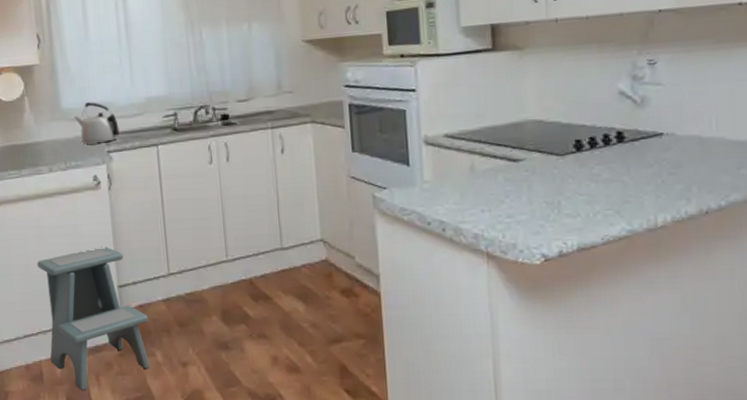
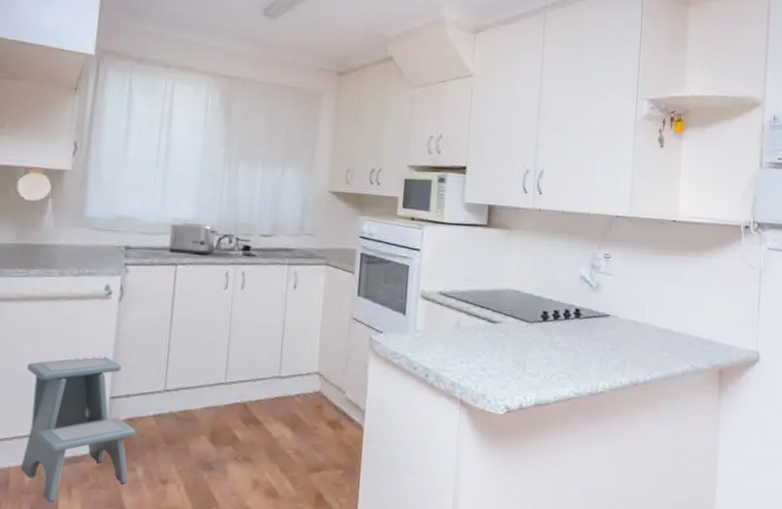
kettle: present [74,102,120,145] -> none [96,214,141,256]
toaster: none [144,98,193,134] -> present [168,222,218,255]

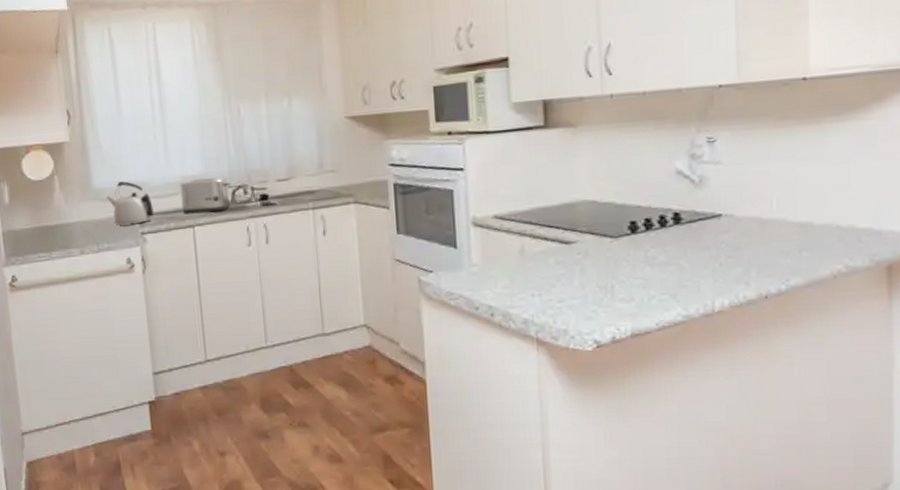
step stool: present [21,356,135,503] -> none [68,332,187,482]
kettle: none [96,214,141,256] -> present [106,181,154,227]

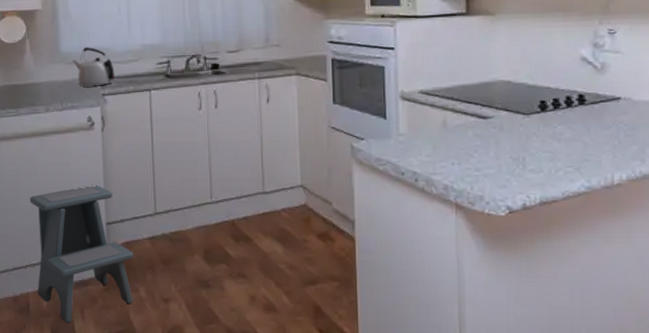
step stool: none [68,332,187,482] -> present [29,185,133,324]
toaster: present [179,177,231,214] -> none [139,46,185,79]

